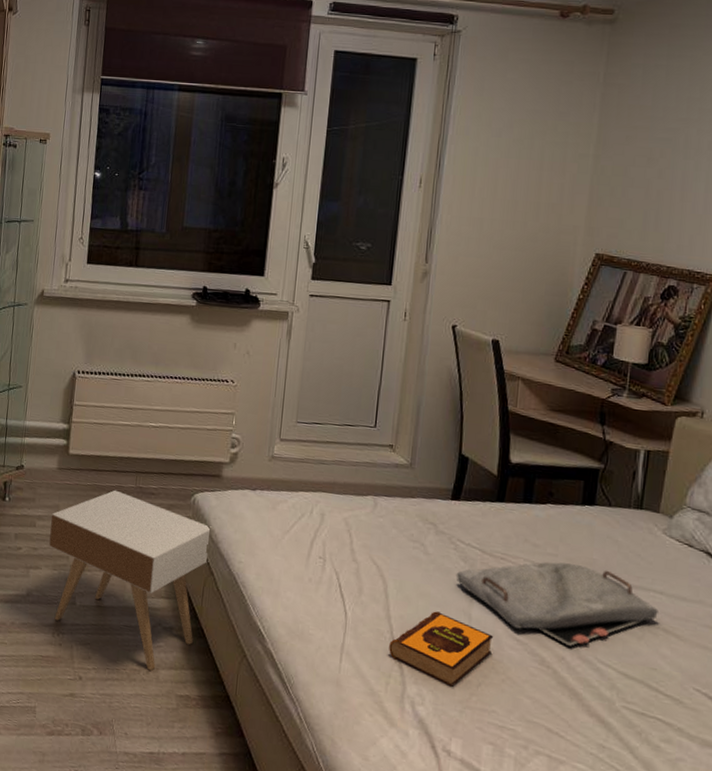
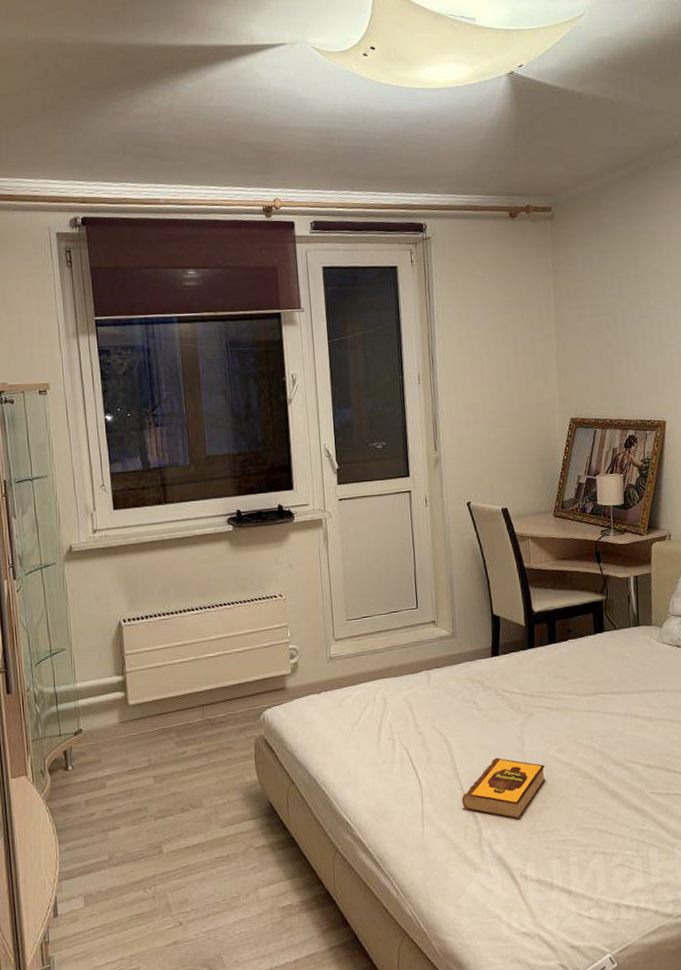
nightstand: present [49,490,212,671] -> none [121,728,288,893]
serving tray: present [456,562,658,647] -> none [506,683,664,757]

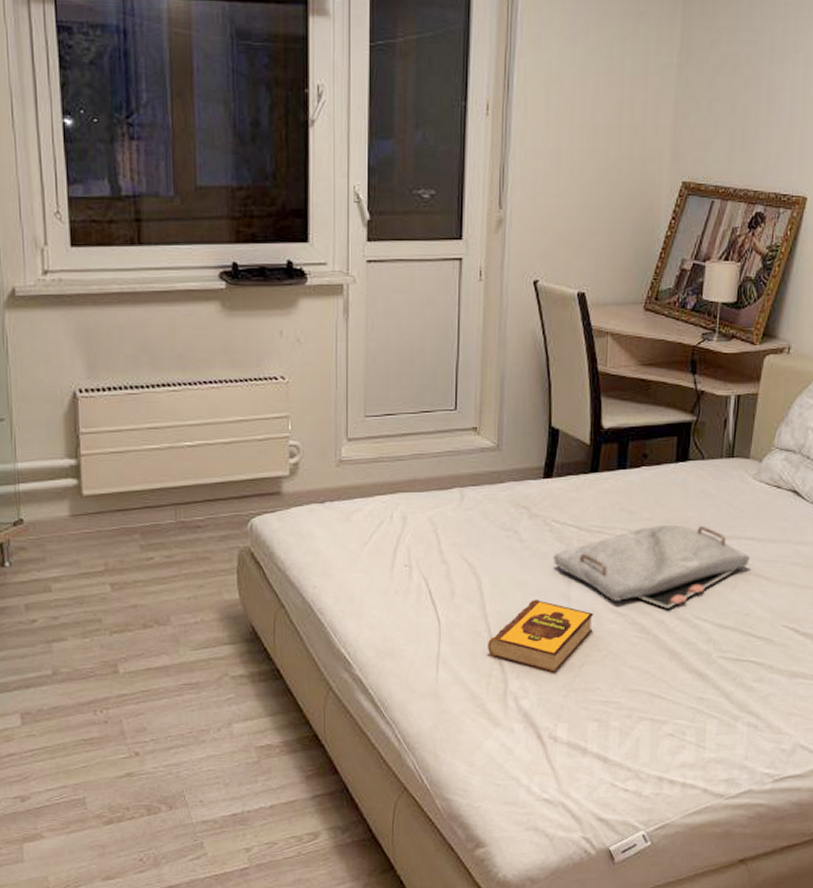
serving tray: none [506,683,664,757] -> present [552,524,750,610]

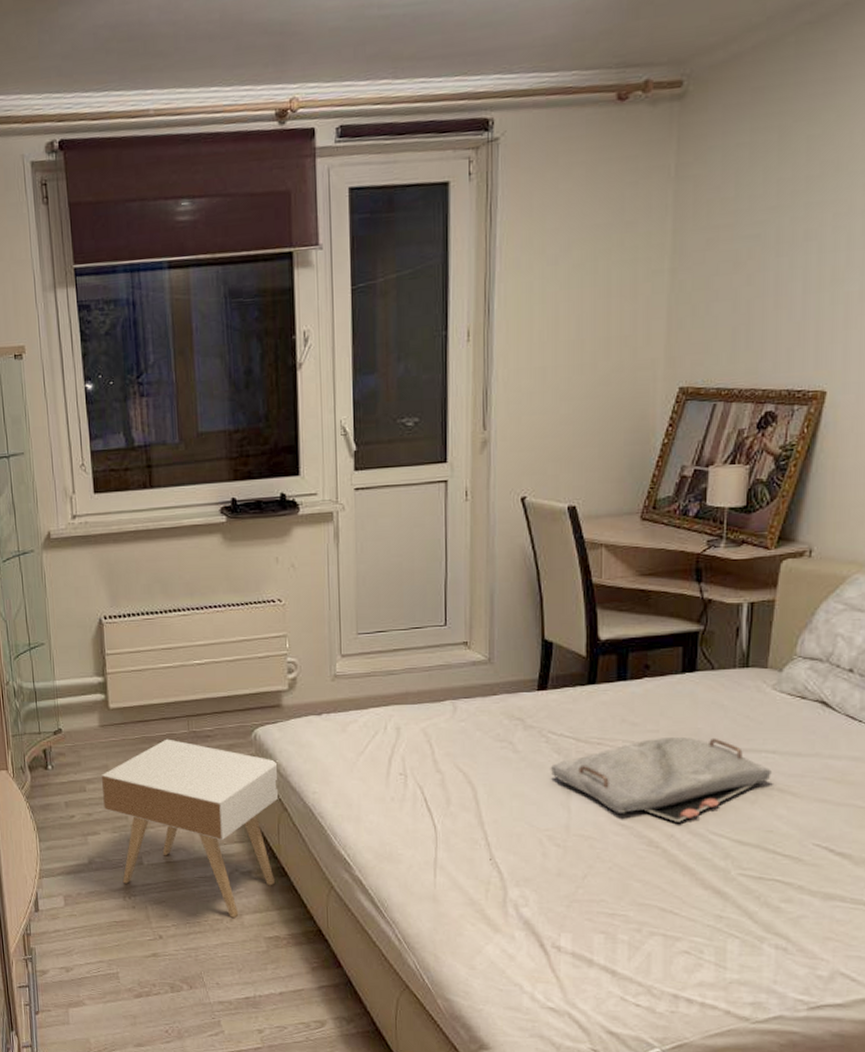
nightstand: none [70,530,277,727] -> present [101,739,280,918]
hardback book: present [488,599,593,673] -> none [485,810,595,883]

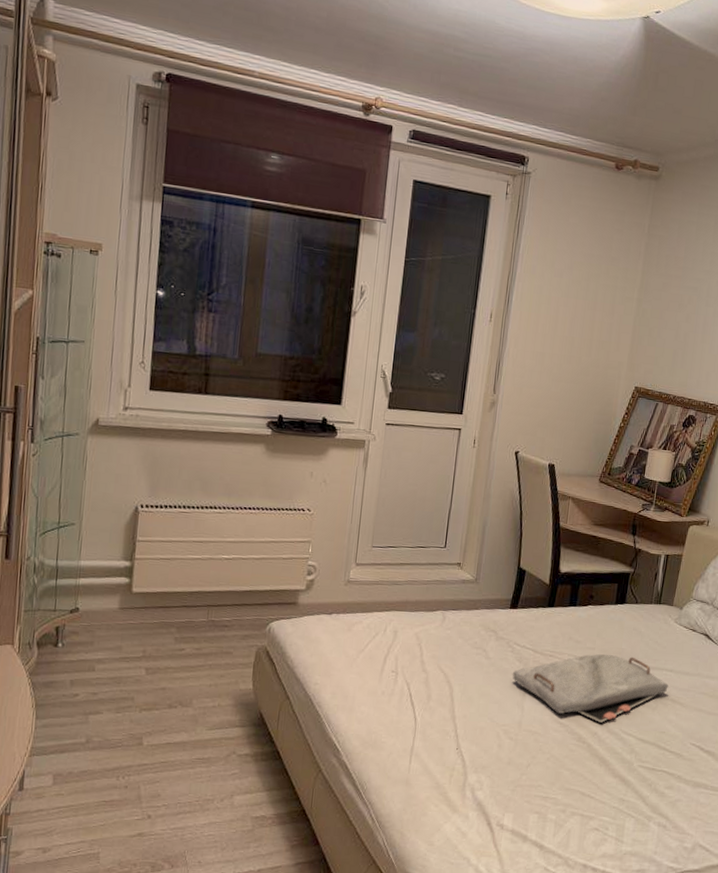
nightstand: present [101,739,280,918] -> none [111,625,288,798]

